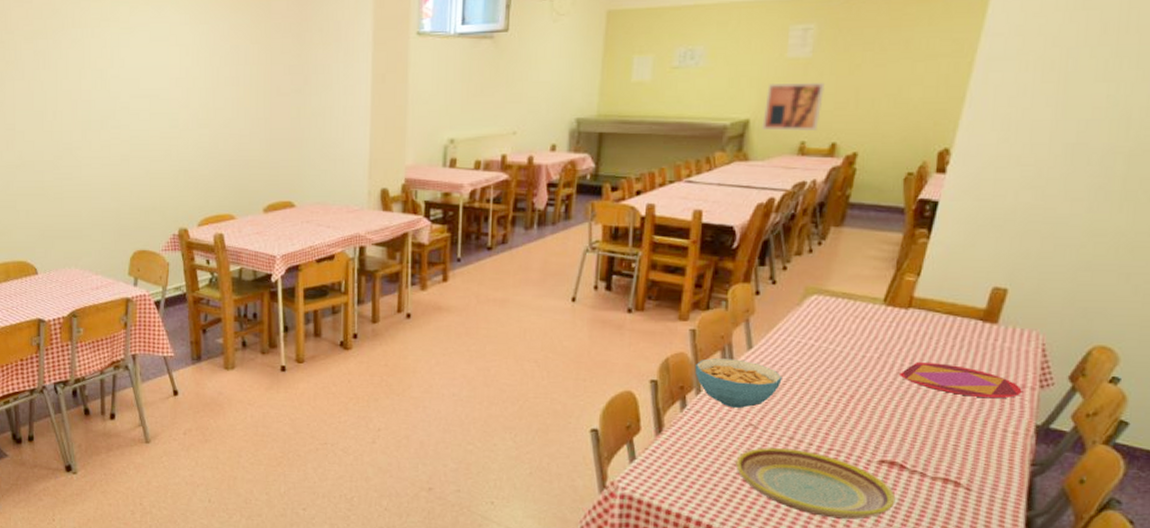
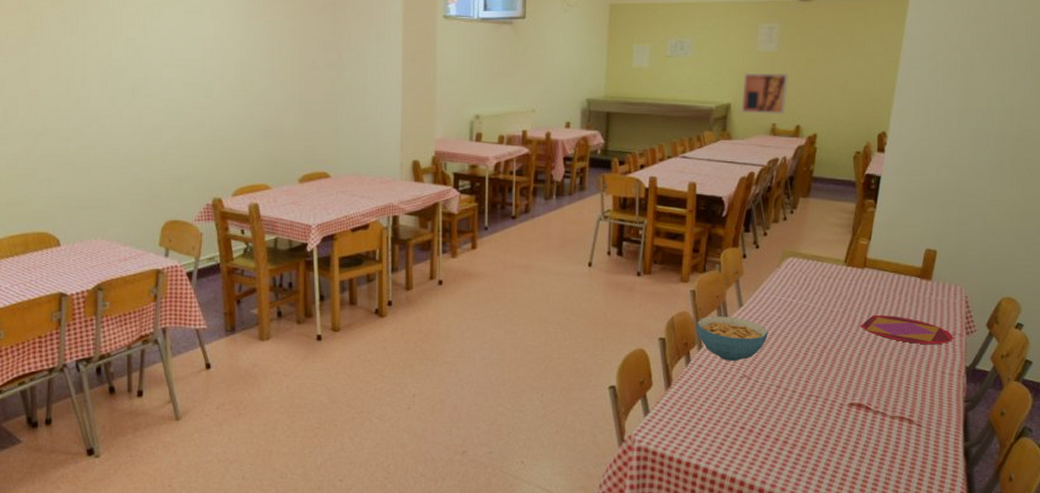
plate: present [736,448,896,519] -> none [734,397,864,458]

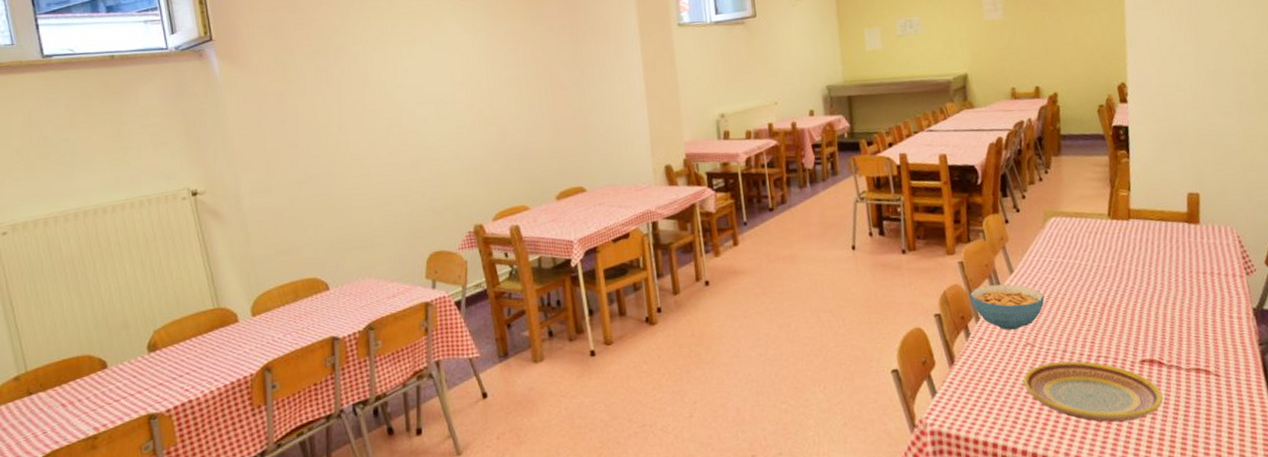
plate: none [734,397,864,458] -> present [1023,361,1164,423]
wall art: present [740,72,788,115] -> none [975,39,1022,82]
plate: present [859,314,953,345] -> none [1135,264,1234,291]

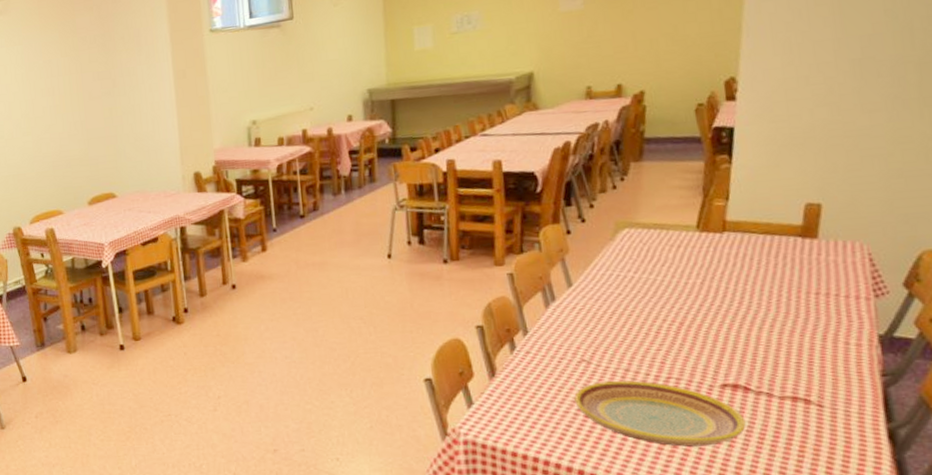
cereal bowl: present [970,284,1045,330] -> none [519,298,608,345]

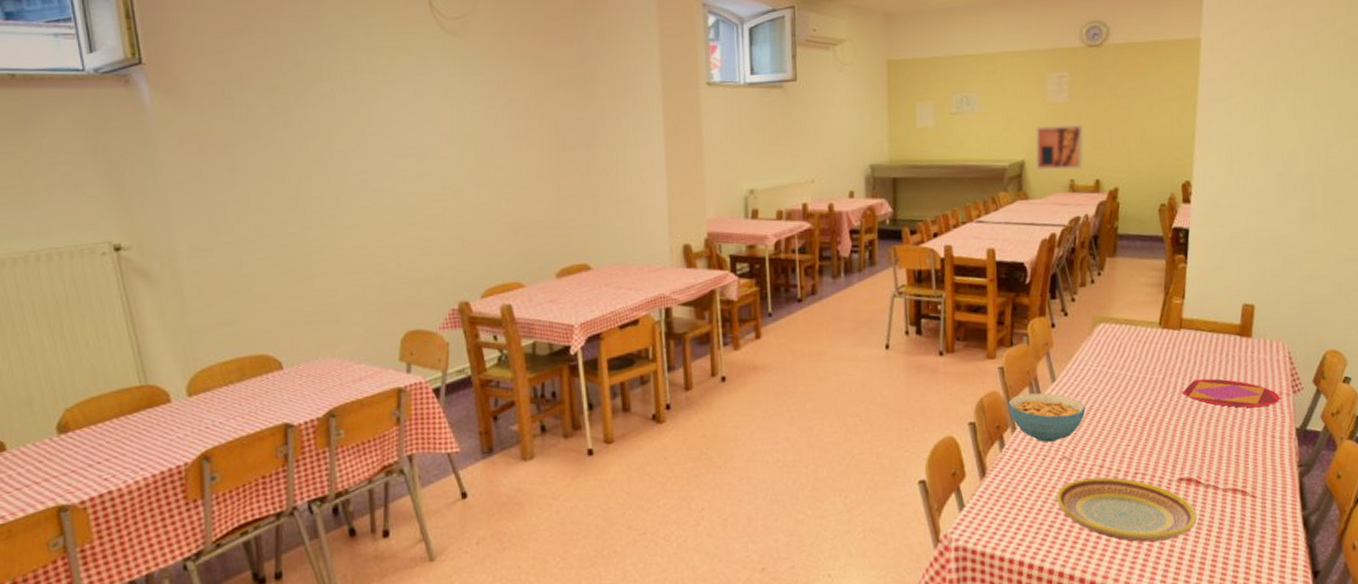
cereal bowl: none [519,298,608,345] -> present [1008,393,1086,442]
wall art: none [545,31,602,80] -> present [1035,125,1084,171]
plate: none [725,282,857,313] -> present [1181,378,1280,408]

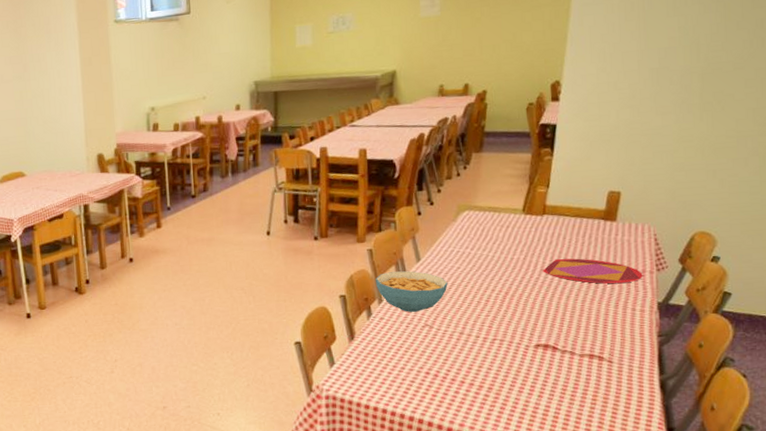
wall art: present [1035,125,1084,171] -> none [406,35,454,78]
plate: present [1056,477,1198,542] -> none [418,342,553,398]

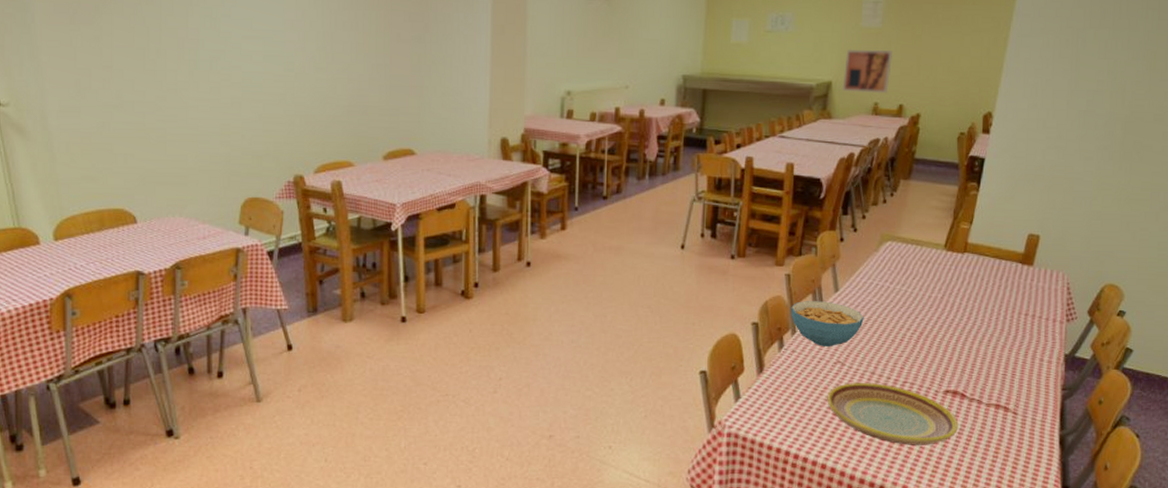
wall art: none [406,35,454,78] -> present [841,49,892,94]
plate: none [418,342,553,398] -> present [827,383,959,445]
plate: present [542,258,643,284] -> none [958,300,1053,332]

